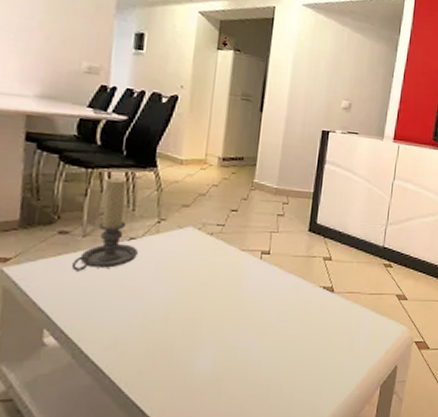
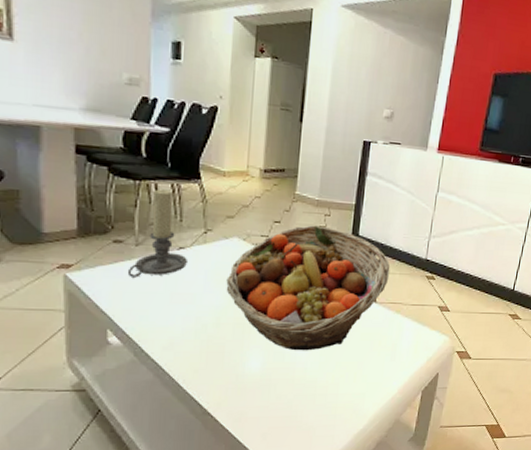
fruit basket: none [177,213,348,347] -> present [226,225,391,351]

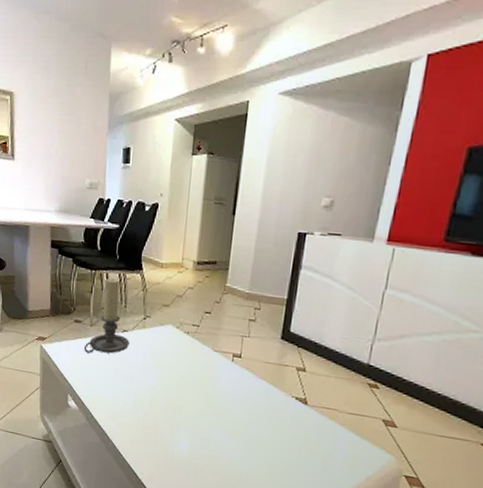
fruit basket: present [226,225,391,351] -> none [160,317,325,444]

